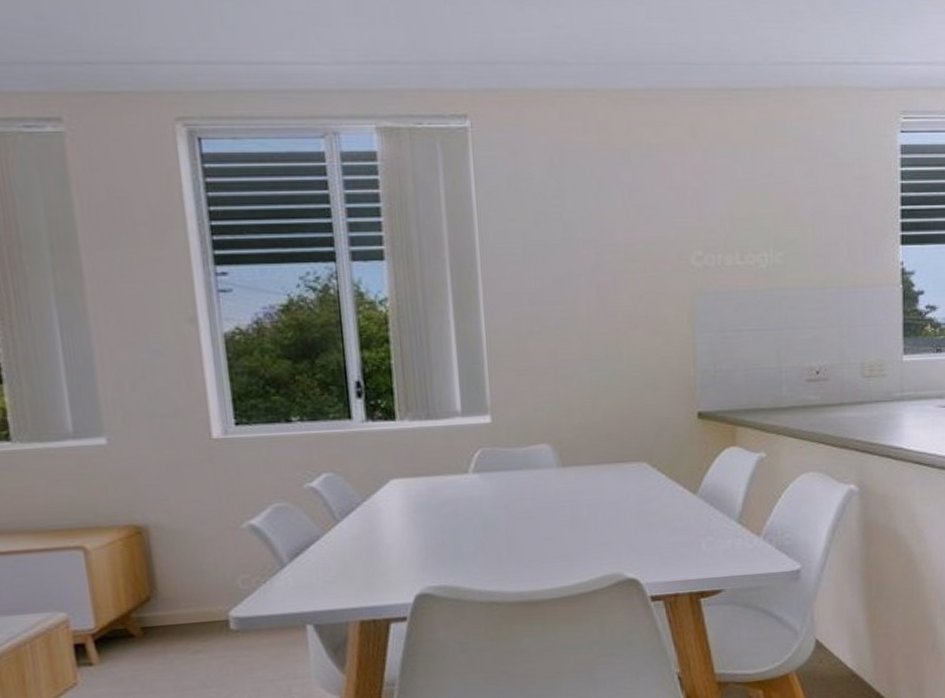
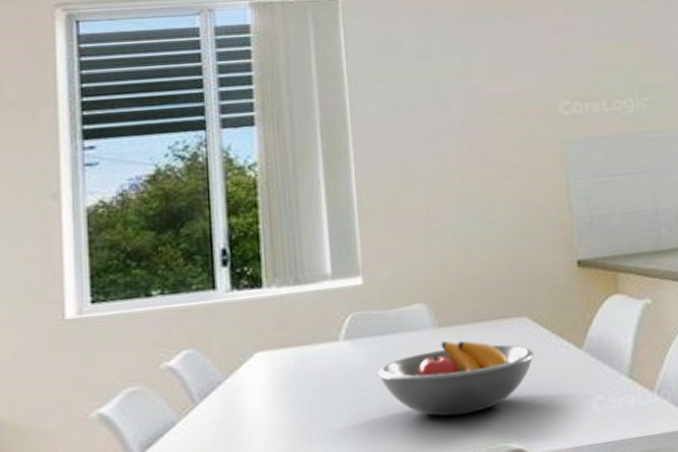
fruit bowl: none [504,480,652,547] -> present [377,340,535,416]

